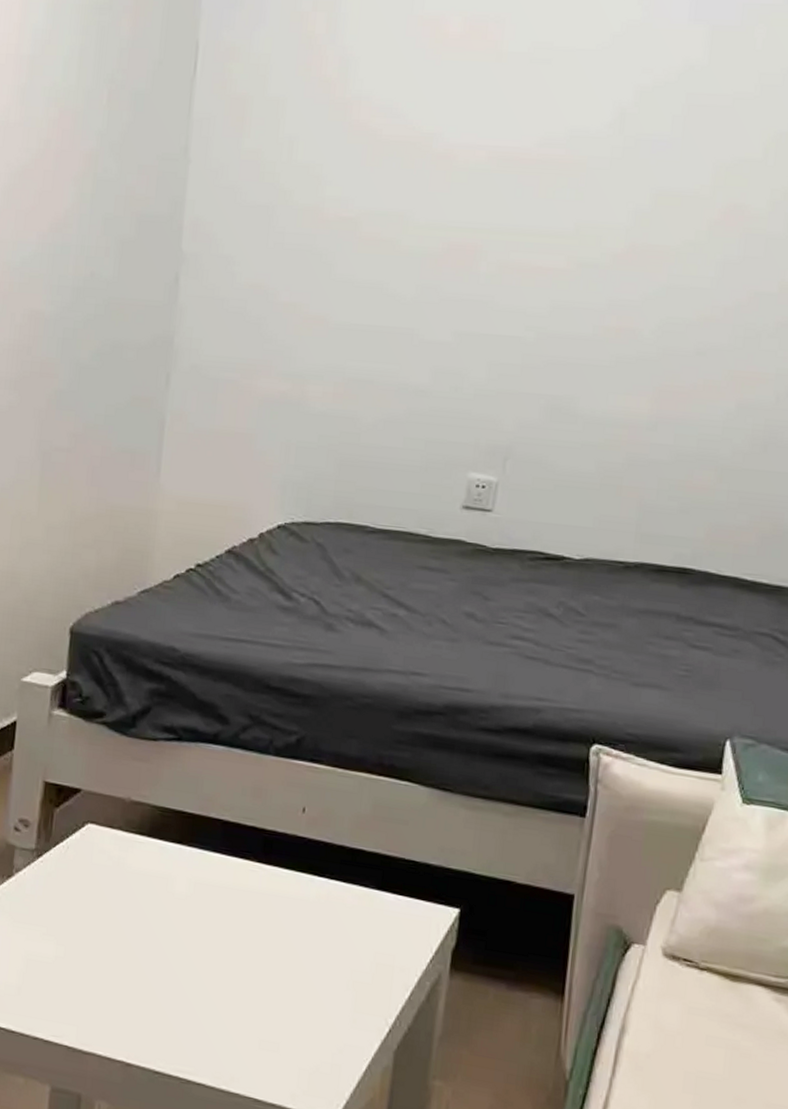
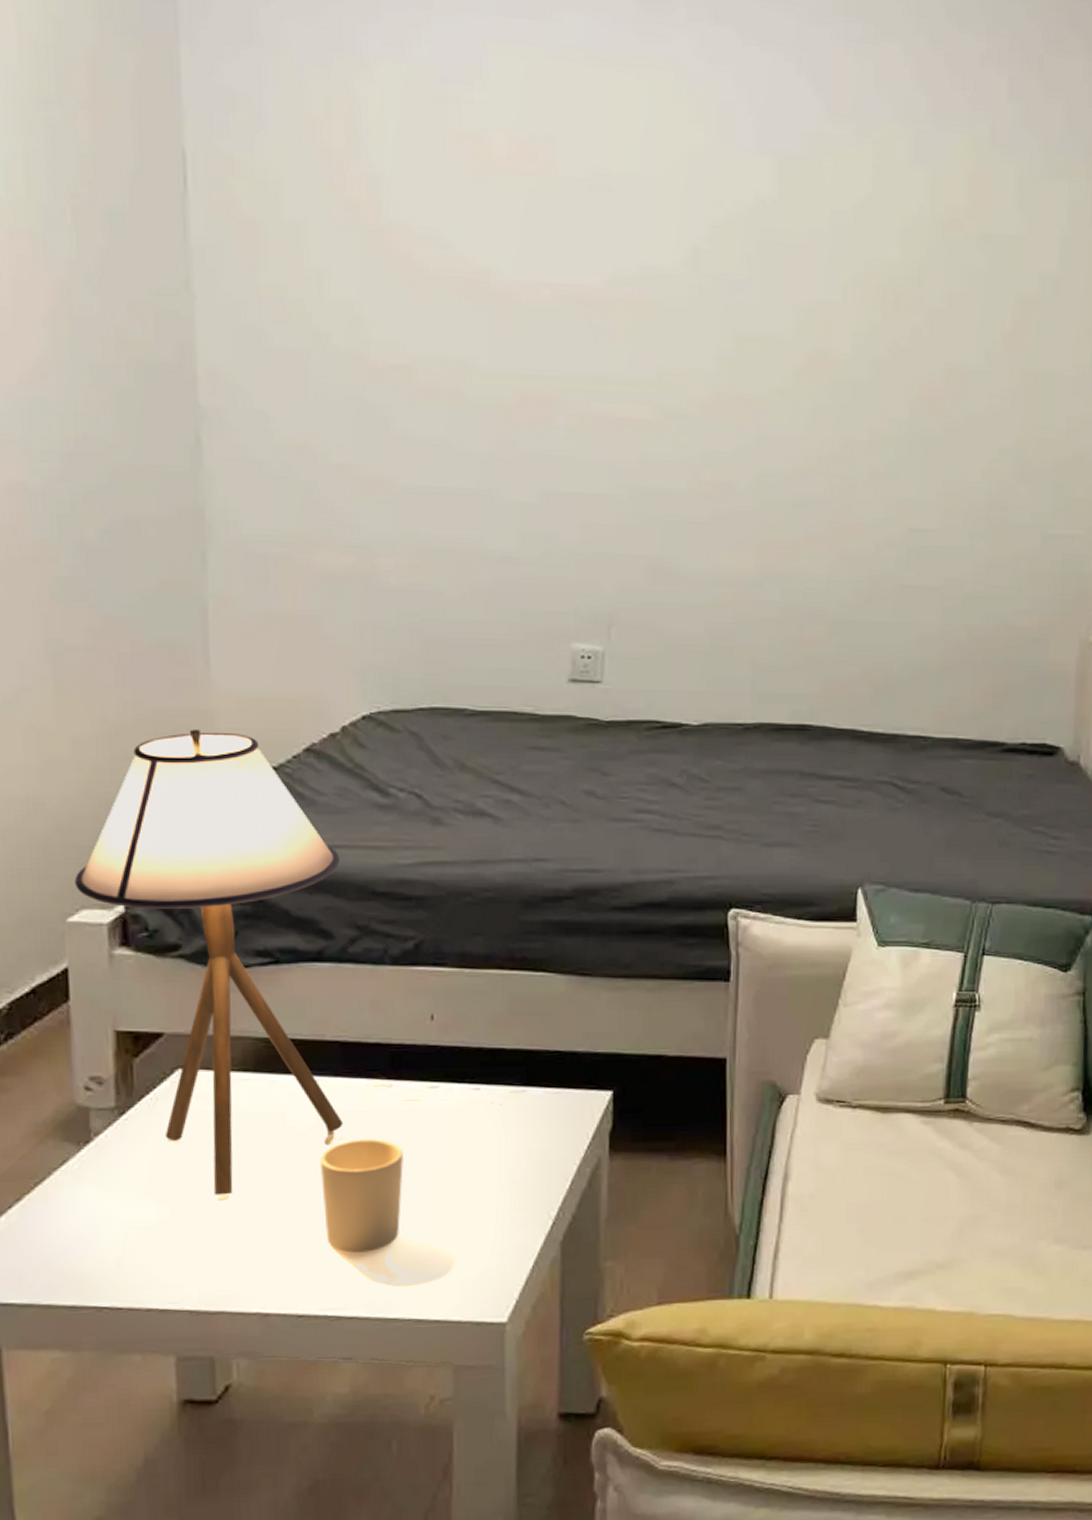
table lamp: none [32,525,244,946] -> present [75,728,344,1195]
mug: none [187,914,264,1024] -> present [320,1139,405,1253]

